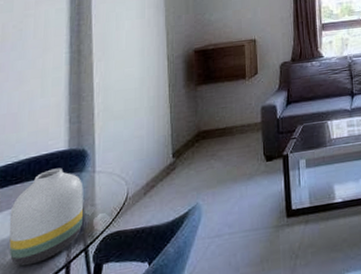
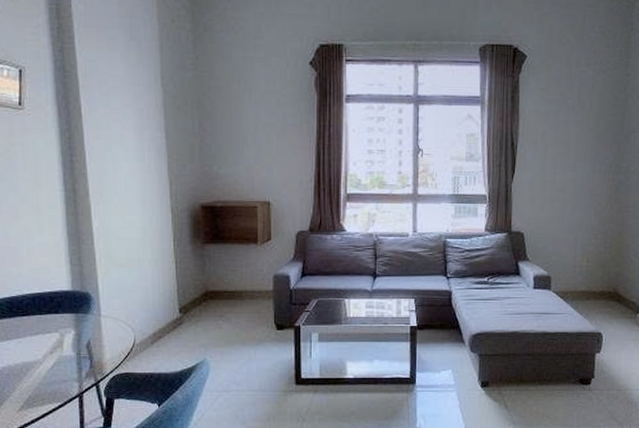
vase: present [9,167,84,266] -> none [20,307,93,390]

